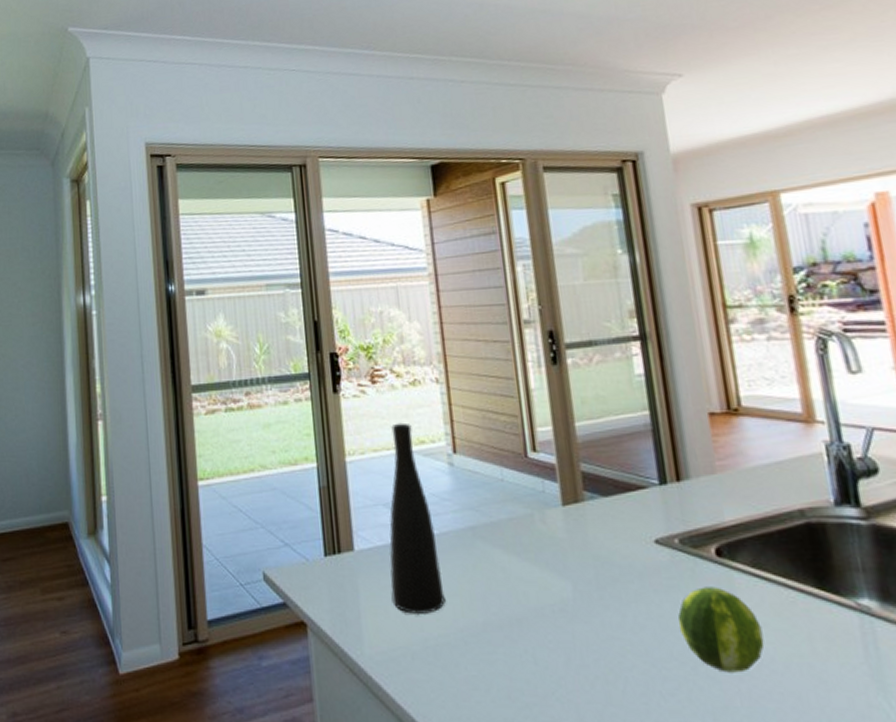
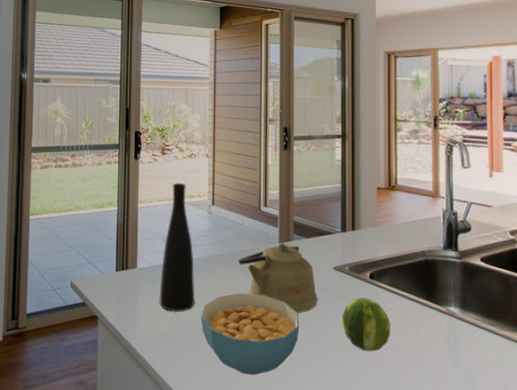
cereal bowl: none [456,584,613,709] -> present [200,293,300,375]
kettle: none [503,504,636,614] -> present [238,242,318,314]

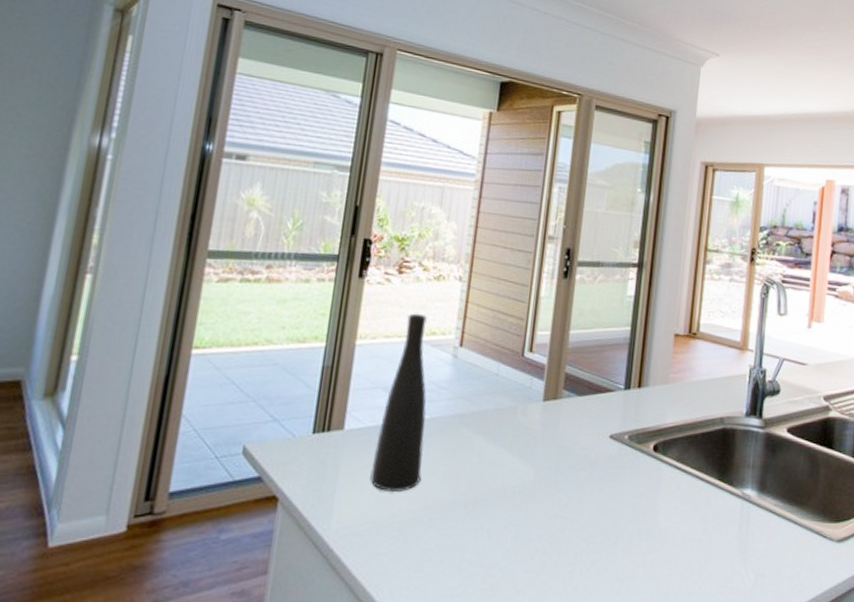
cereal bowl: present [200,293,300,375] -> none [426,467,558,578]
kettle: present [238,242,318,314] -> none [486,399,586,496]
fruit: present [342,298,391,352] -> none [612,476,673,546]

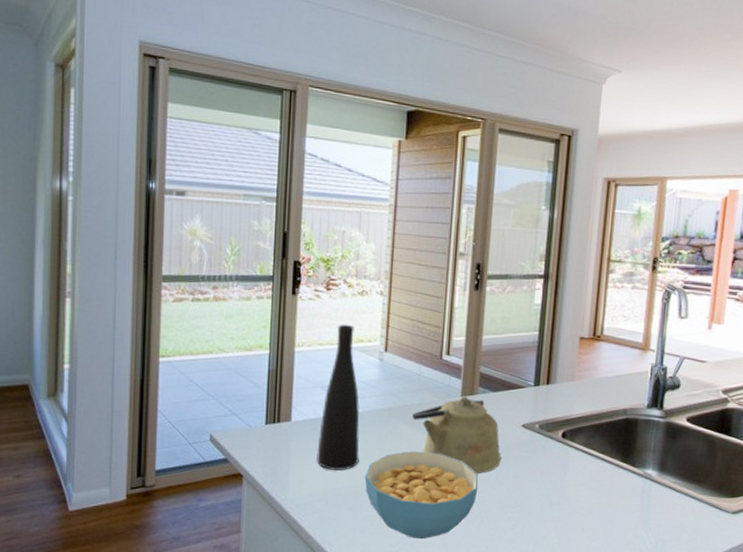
cereal bowl: none [426,467,558,578] -> present [364,451,479,539]
kettle: none [486,399,586,496] -> present [412,395,501,475]

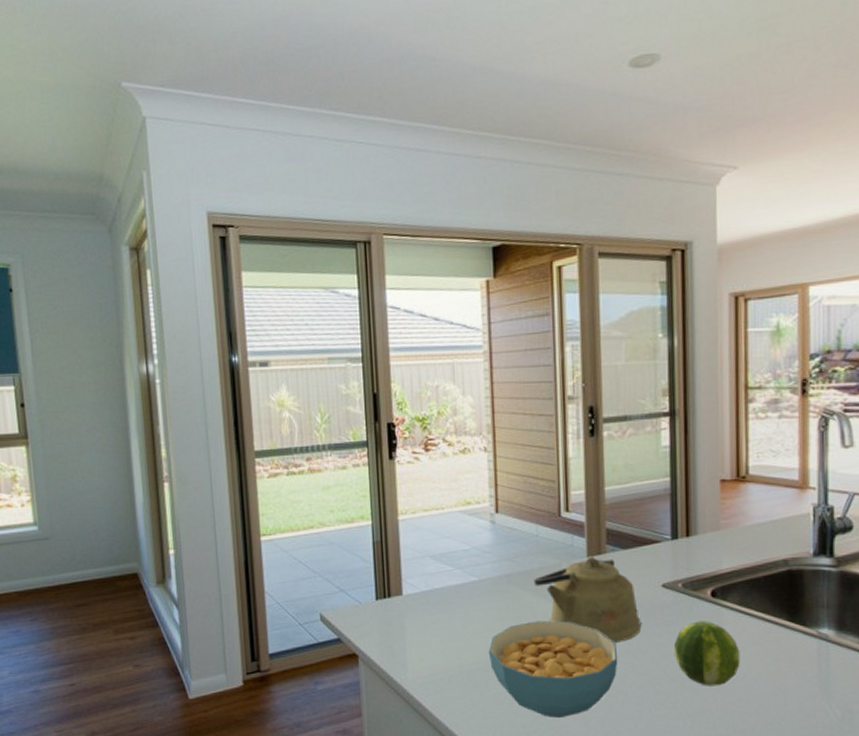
vase: present [316,324,360,472] -> none [433,486,480,647]
fruit: none [526,458,580,515] -> present [674,621,740,686]

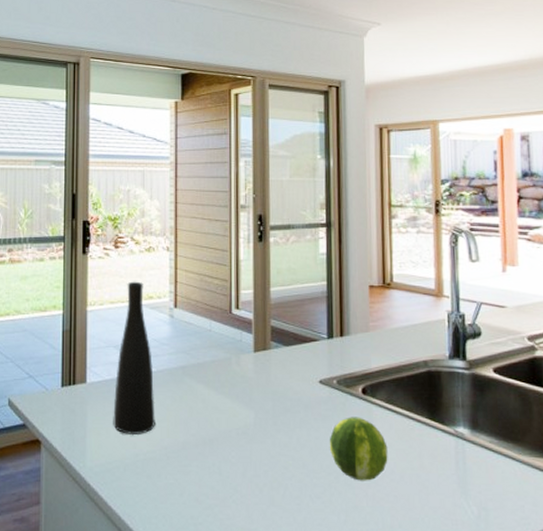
vase: none [433,486,480,647] -> present [113,281,155,436]
cereal bowl: present [488,620,618,717] -> none [162,412,280,509]
kettle: present [534,555,642,644] -> none [206,351,301,437]

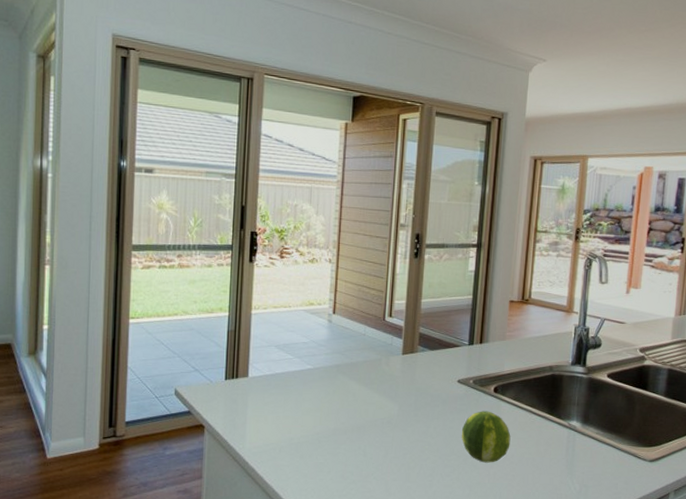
vase: present [113,281,155,436] -> none [271,289,311,423]

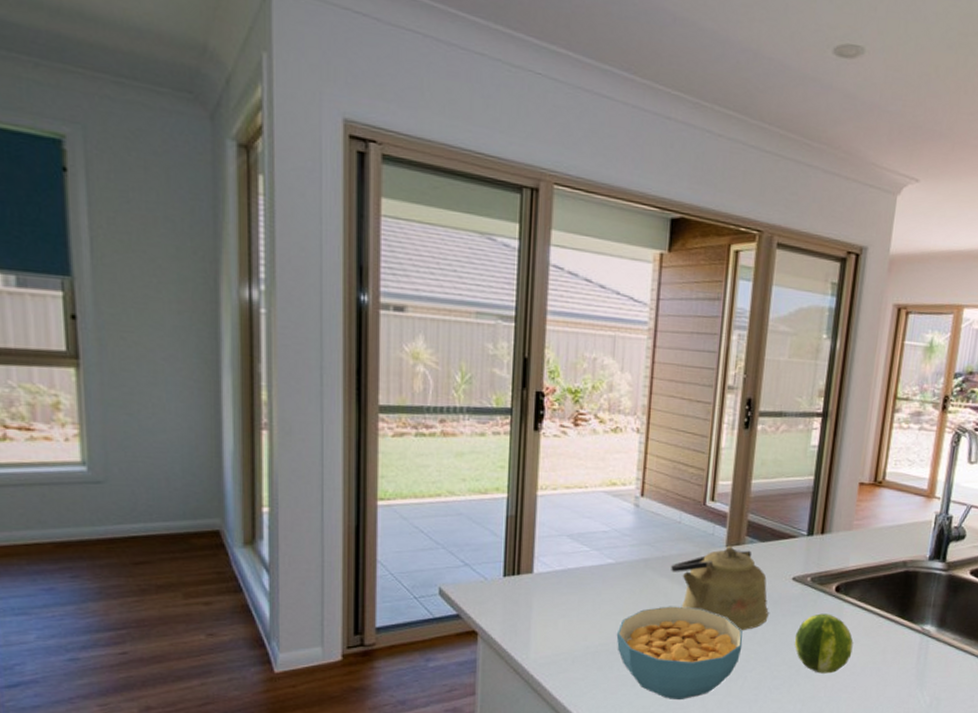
cereal bowl: none [315,404,418,484] -> present [616,606,743,699]
kettle: none [358,353,439,426] -> present [671,545,769,631]

